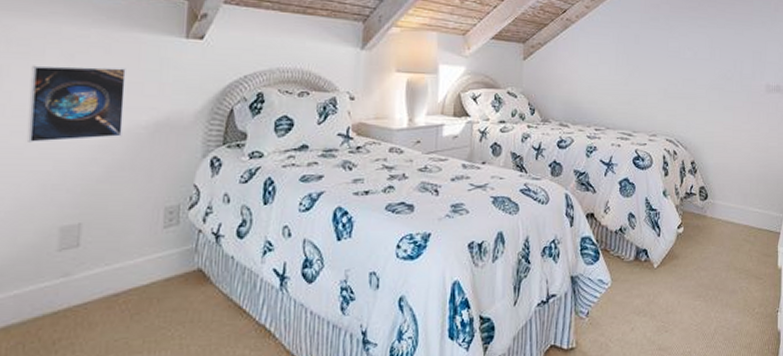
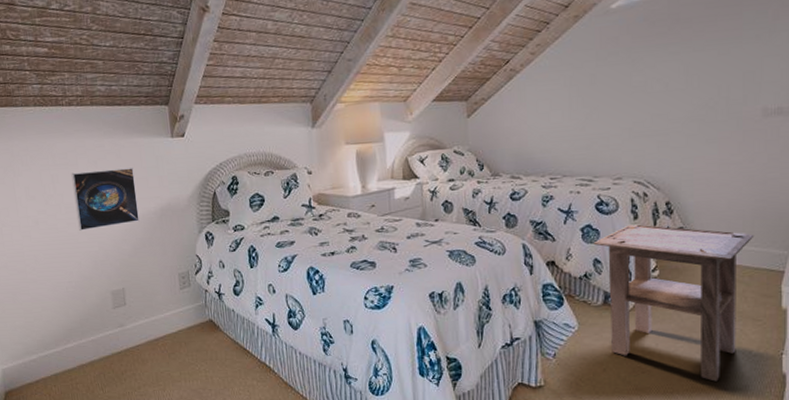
side table: none [629,181,759,340] -> present [593,224,755,382]

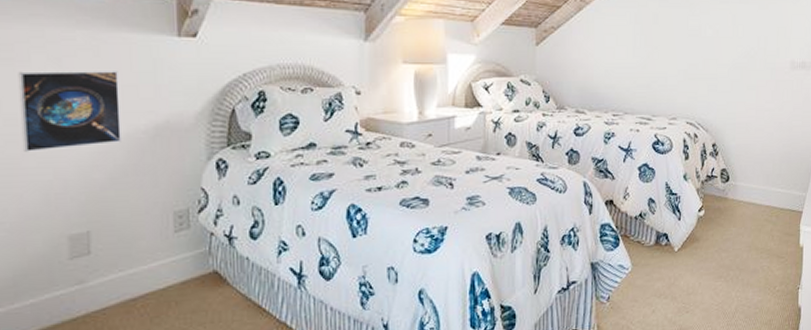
side table: present [593,224,755,382] -> none [649,164,781,318]

